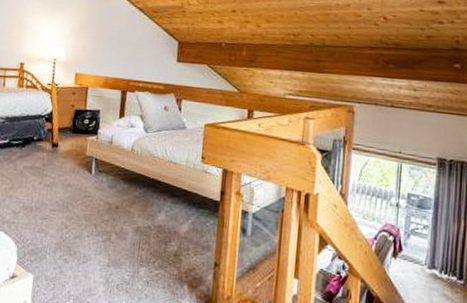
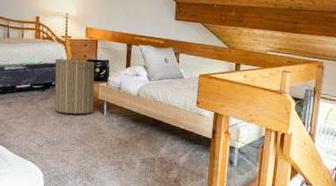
laundry hamper: none [35,101,84,174] -> present [54,52,95,115]

